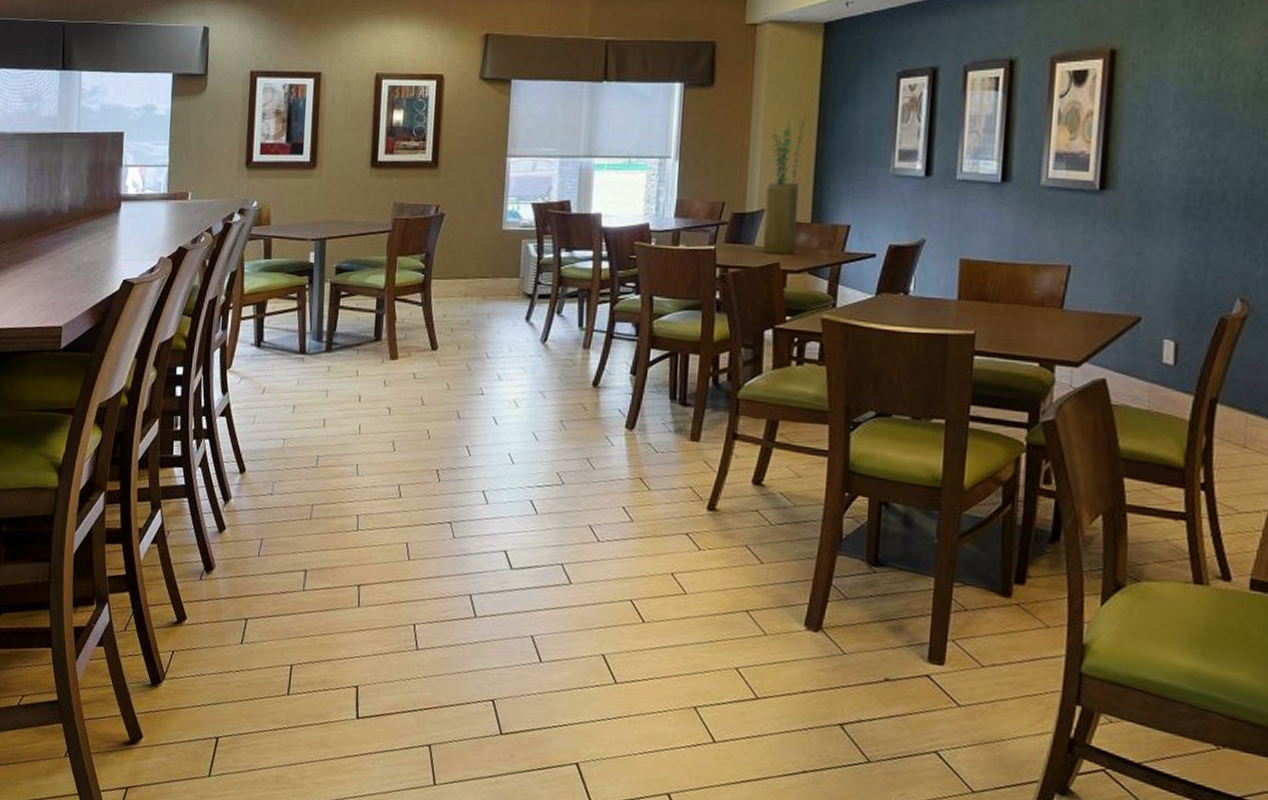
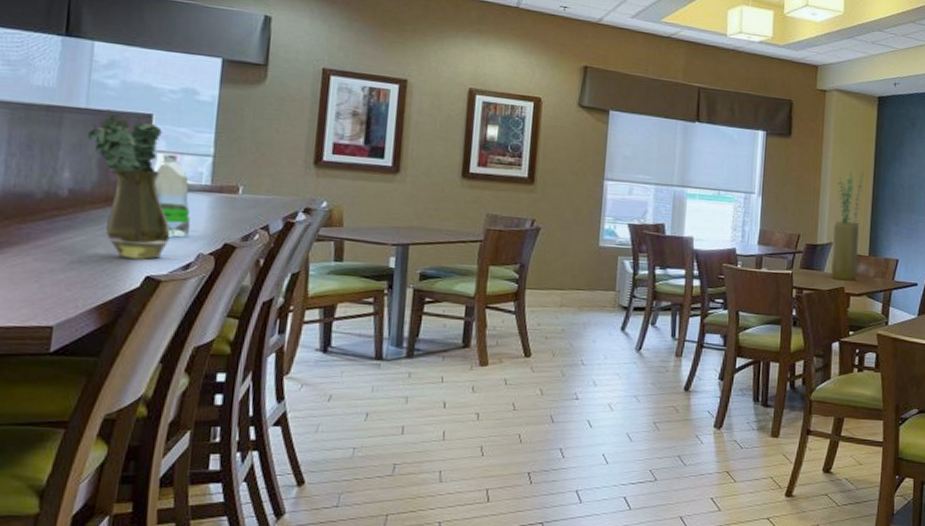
vase: none [80,131,140,265] -> present [88,109,171,259]
bottle: none [127,168,154,244] -> present [154,154,191,238]

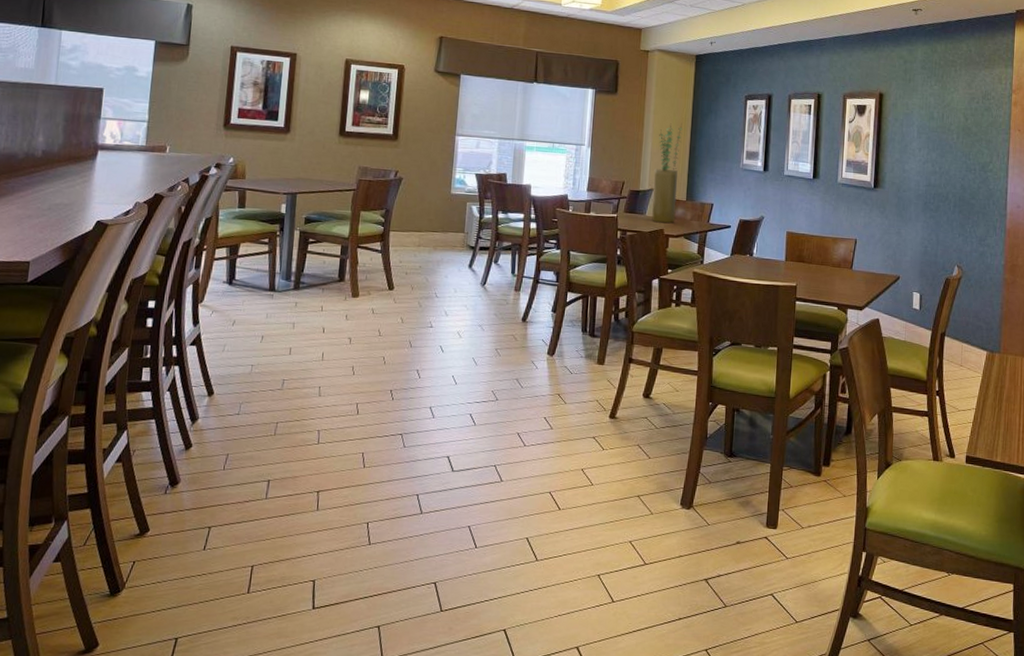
vase: present [88,109,171,259] -> none [56,85,116,207]
bottle: present [154,154,191,238] -> none [104,121,130,189]

